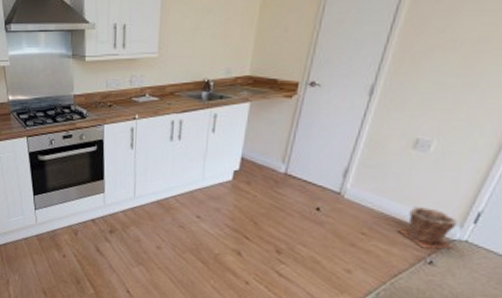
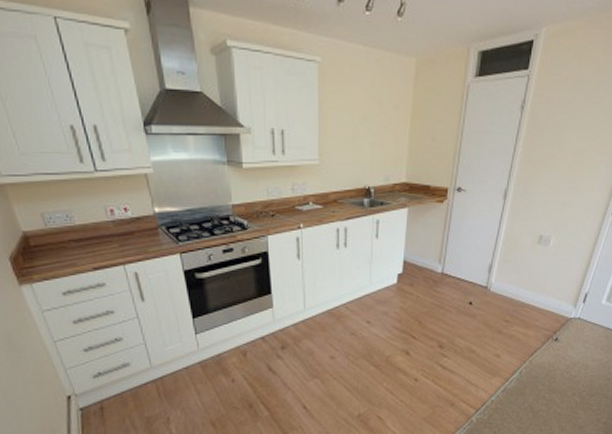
plant pot: present [397,205,457,250] -> none [532,292,572,328]

